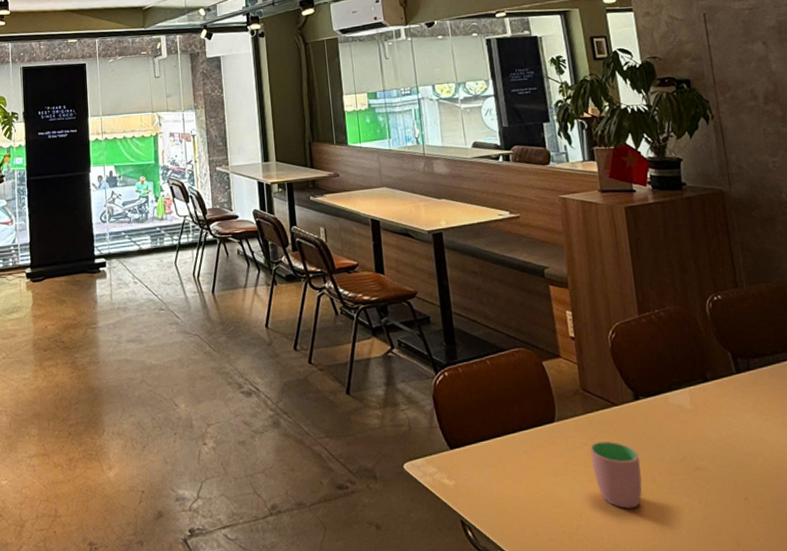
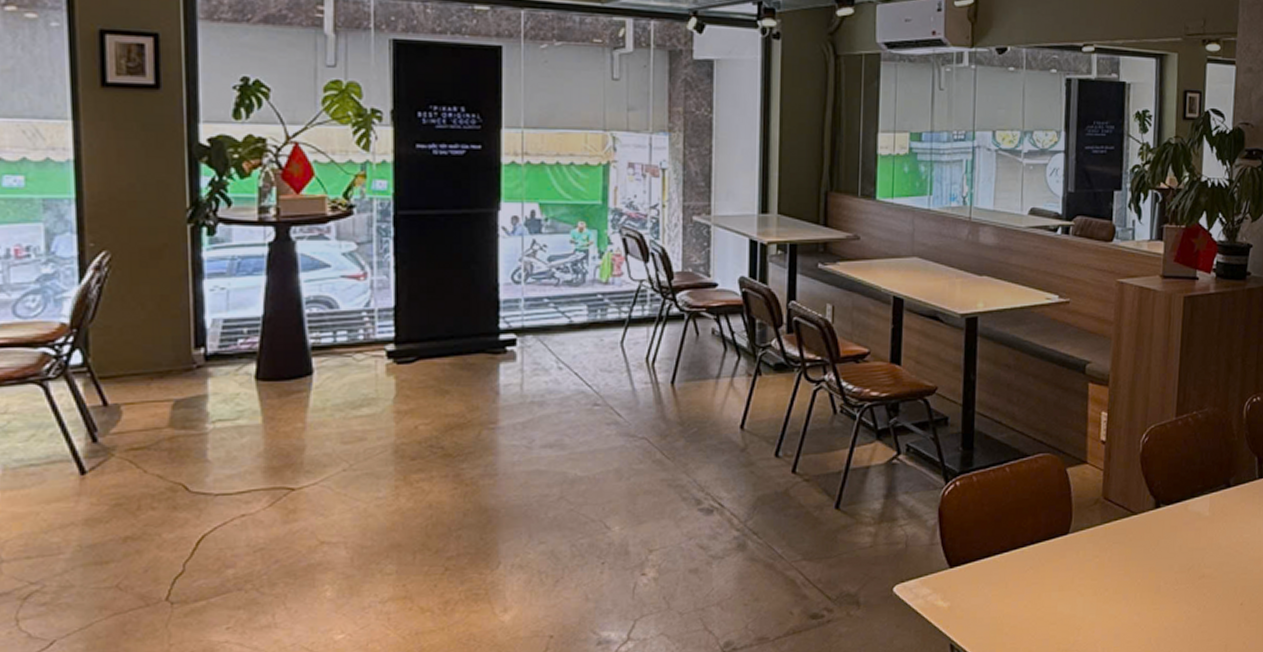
cup: present [590,442,642,509] -> none [1100,552,1149,621]

